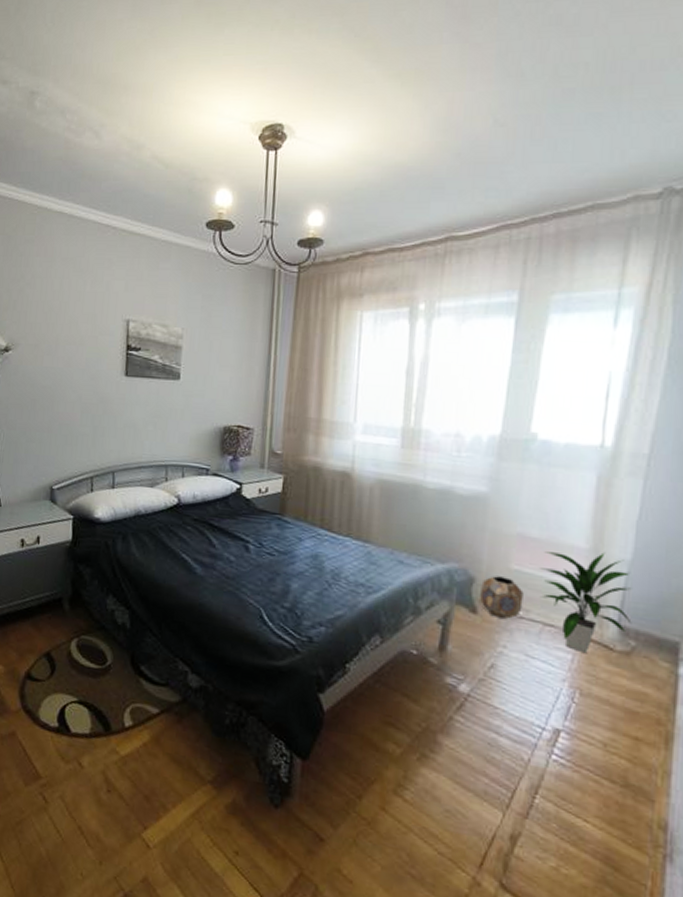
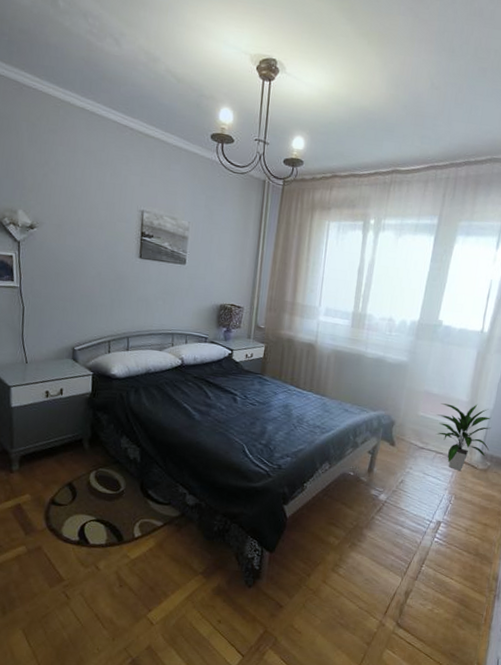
planter: present [480,576,524,619] -> none [397,420,426,449]

